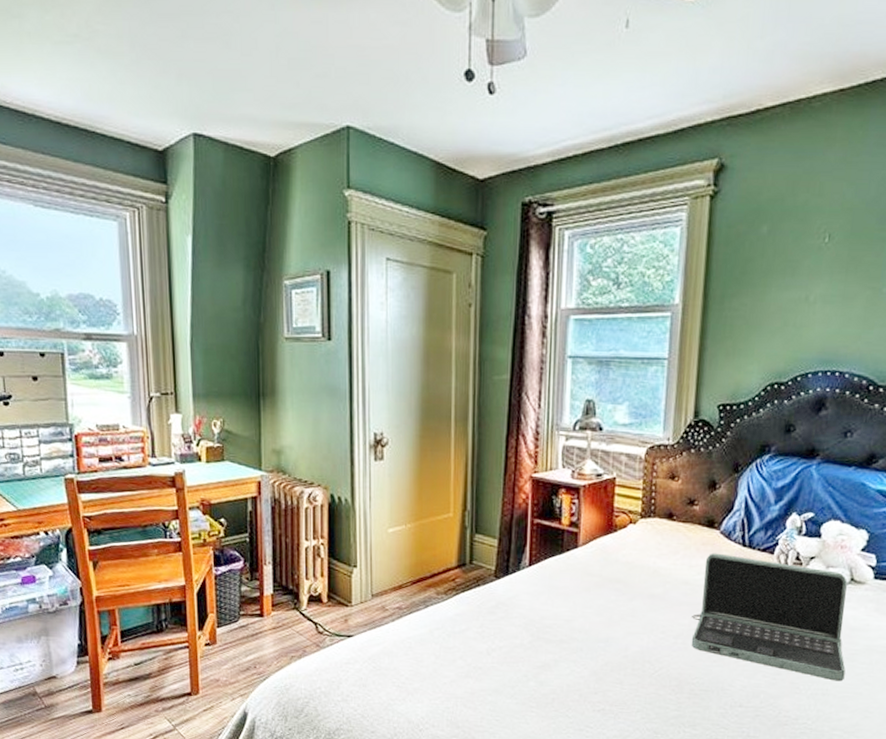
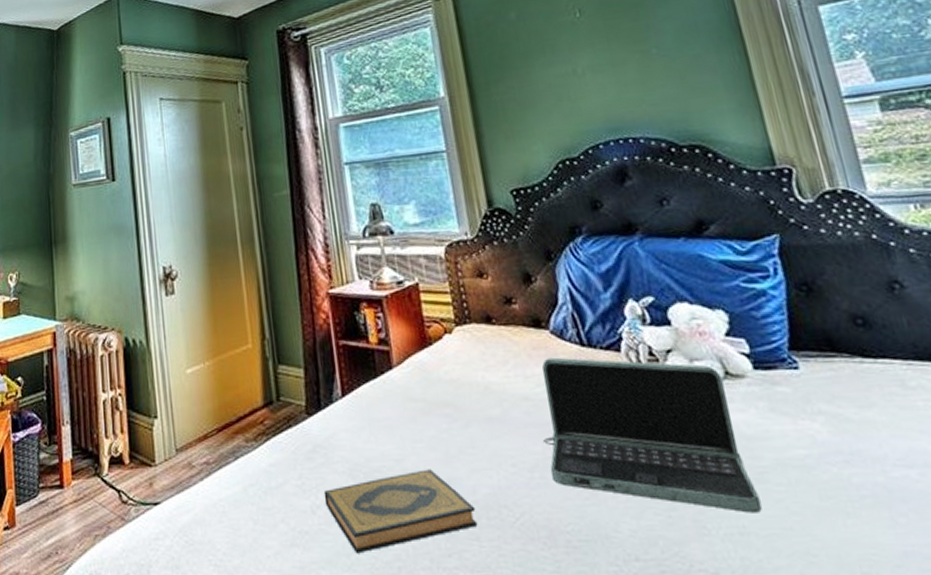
hardback book: none [499,629,624,687] -> present [323,469,478,554]

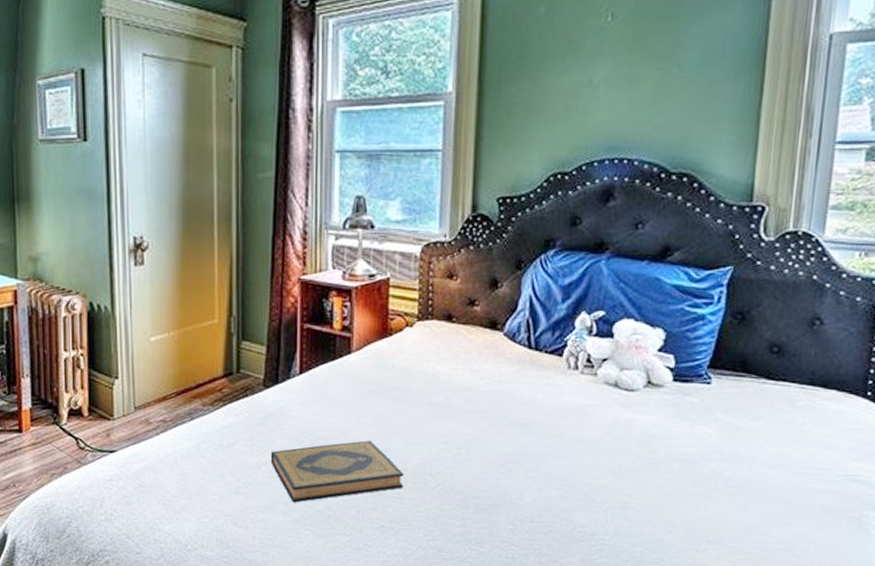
laptop: present [541,357,762,513] -> none [475,356,645,493]

